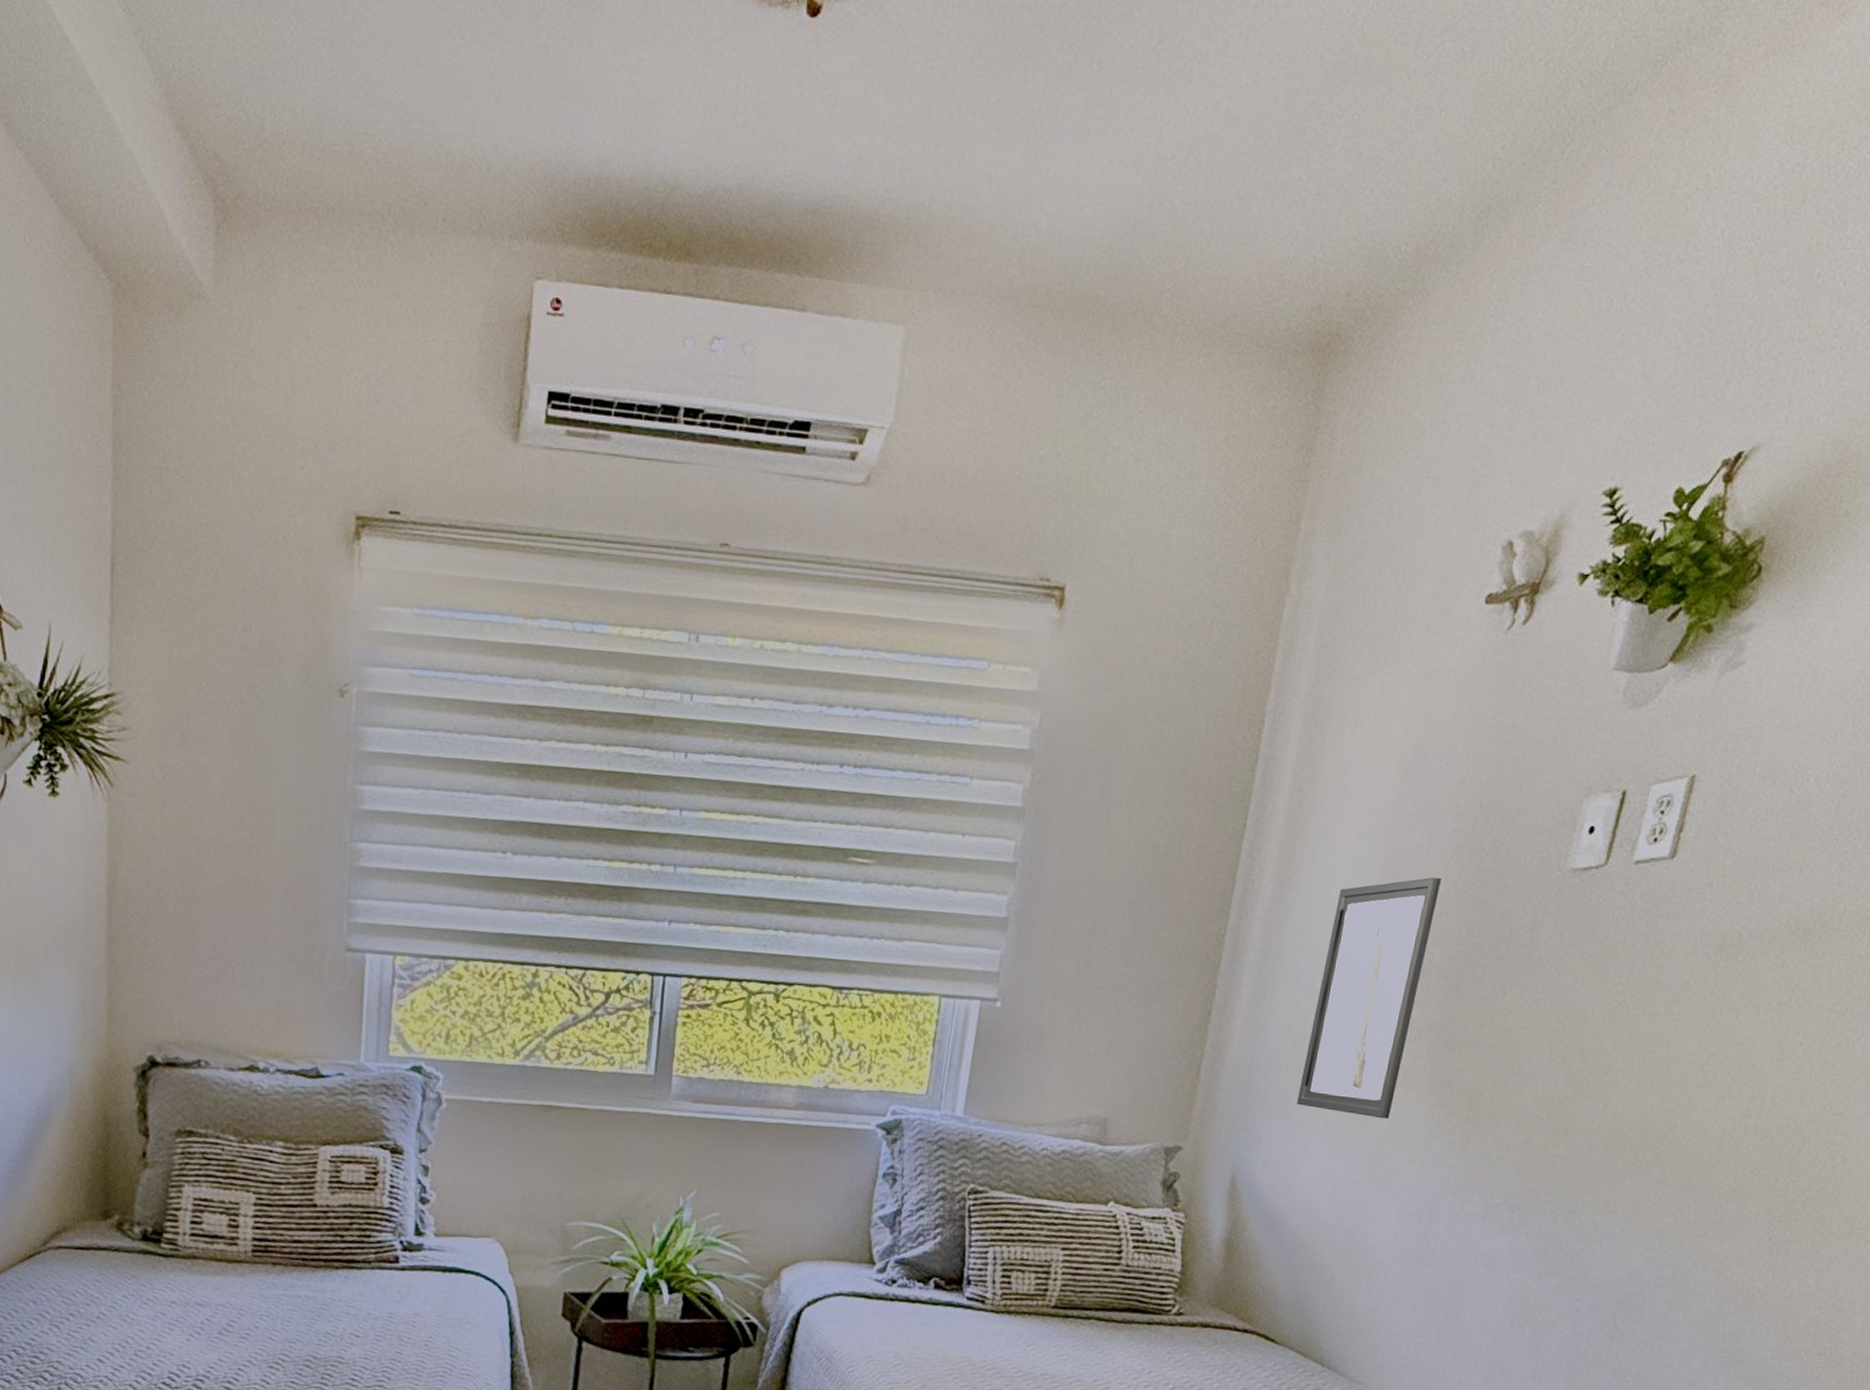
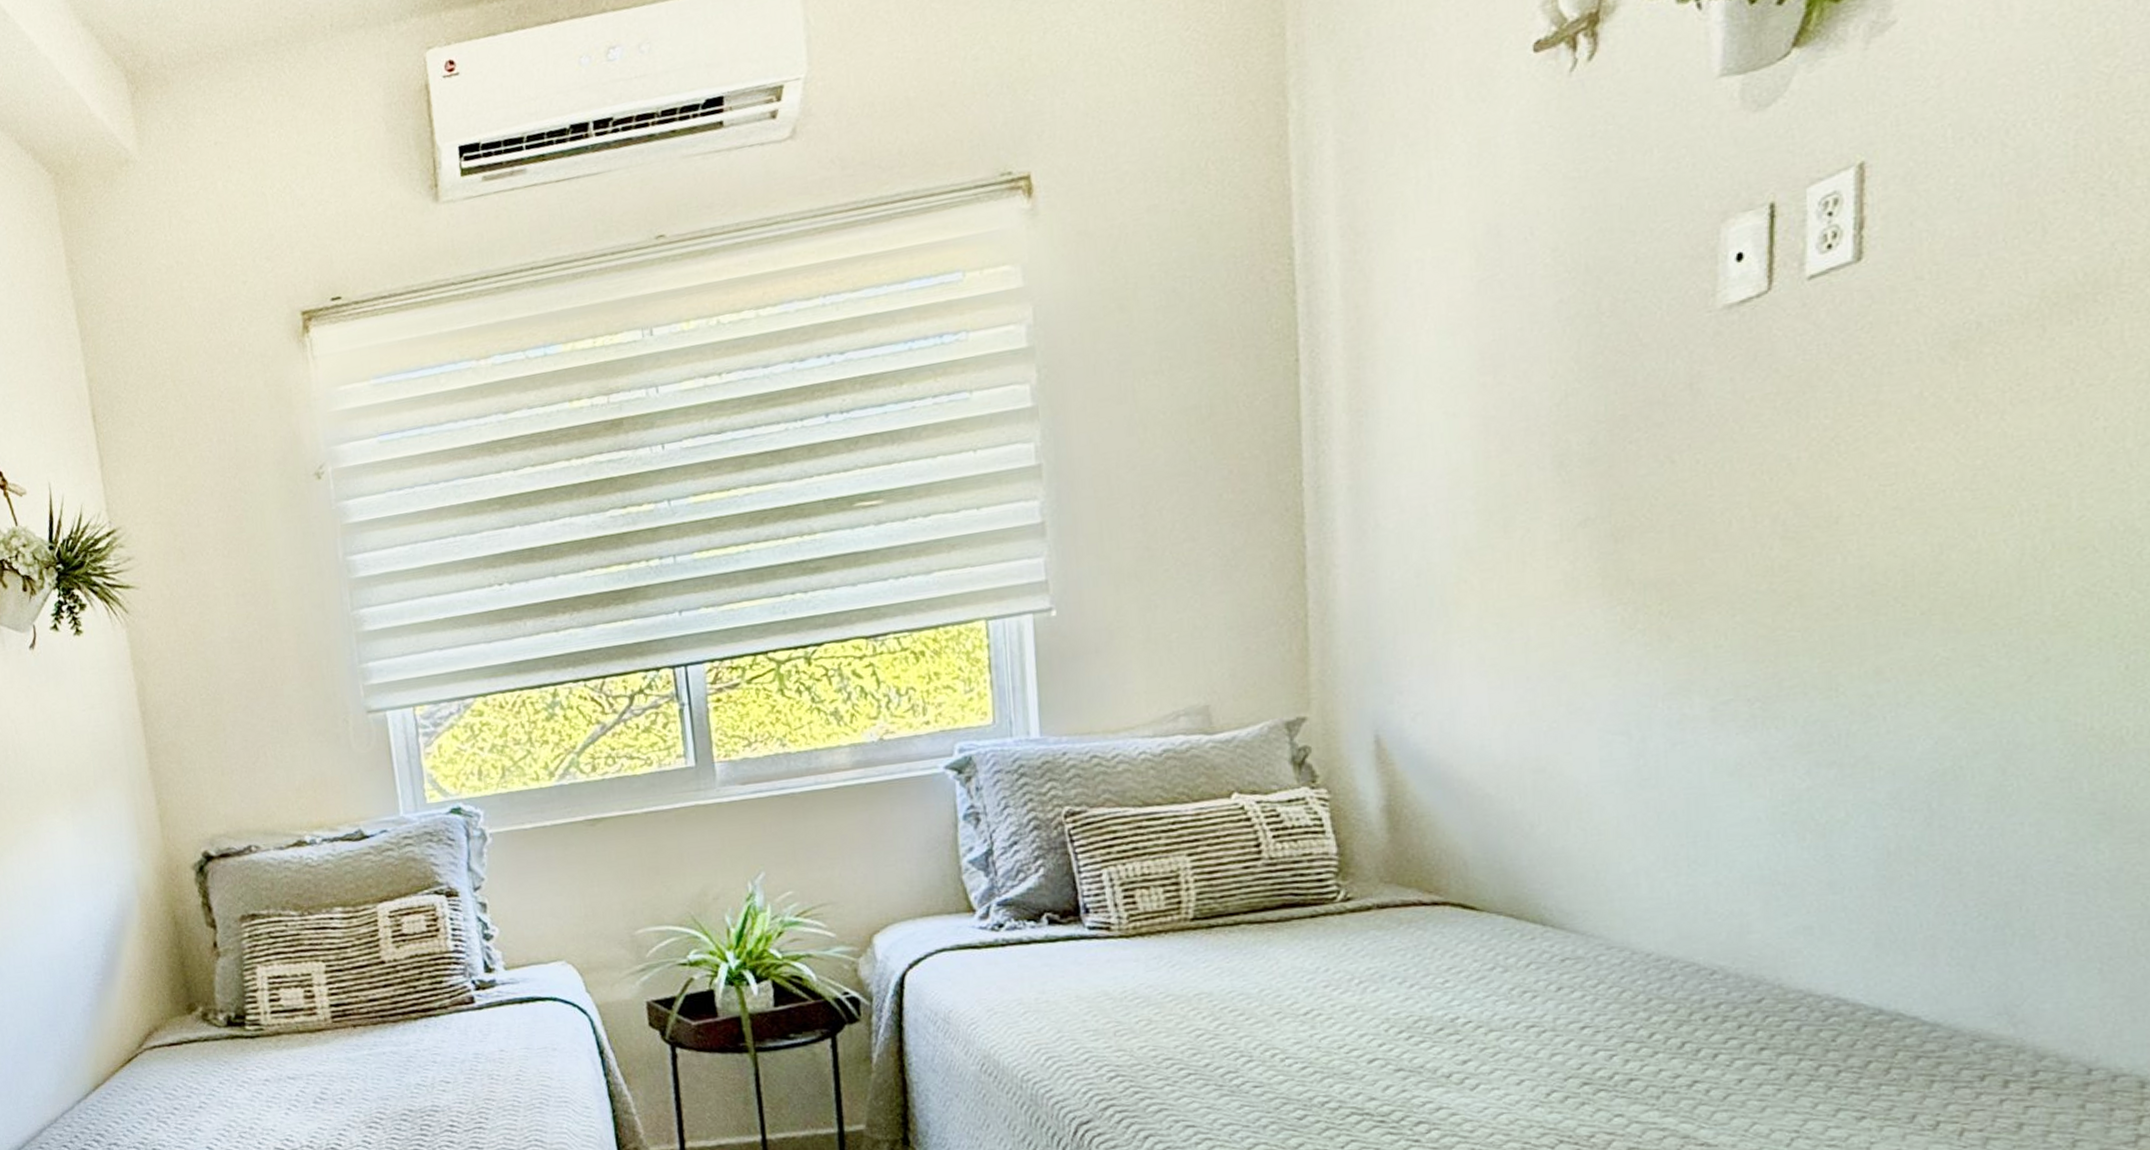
wall art: present [1297,877,1441,1120] -> none [1431,356,1559,643]

